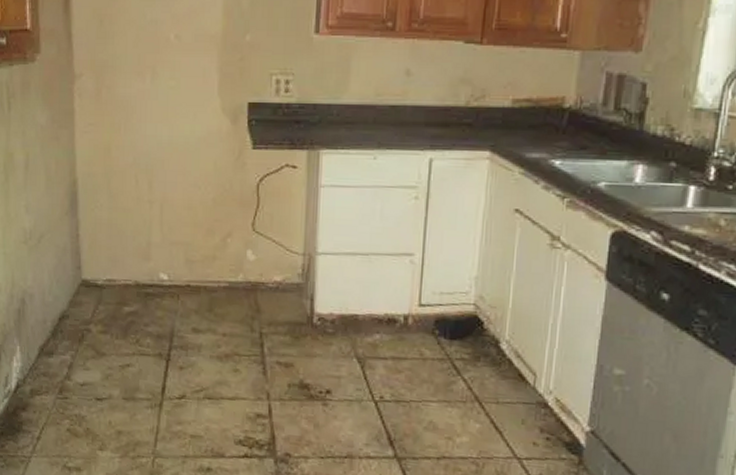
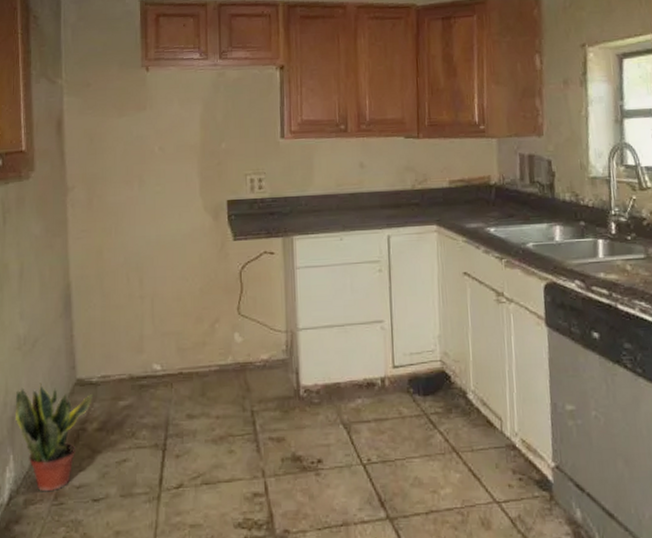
potted plant: none [21,279,99,386] -> present [15,383,94,492]

